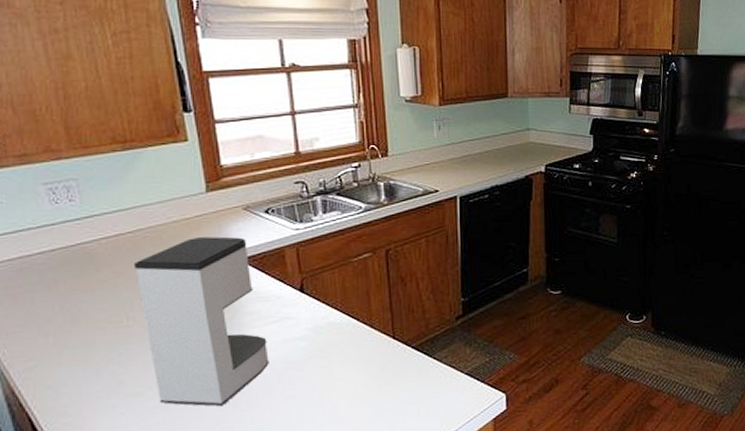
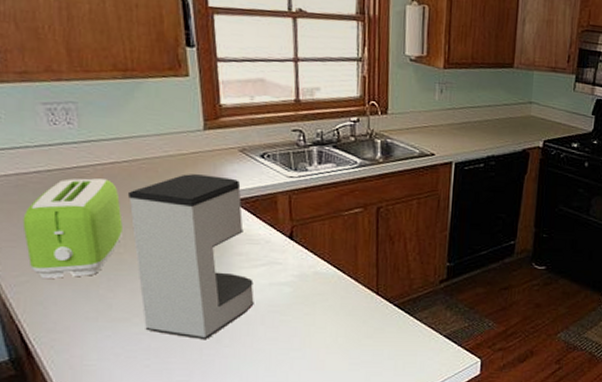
toaster: none [28,252,130,361] -> present [22,178,123,278]

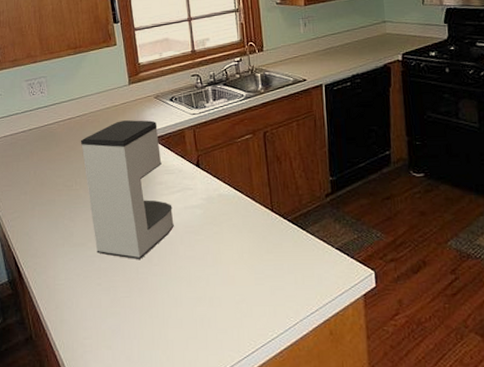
toaster: present [22,178,123,278] -> none [15,132,78,213]

